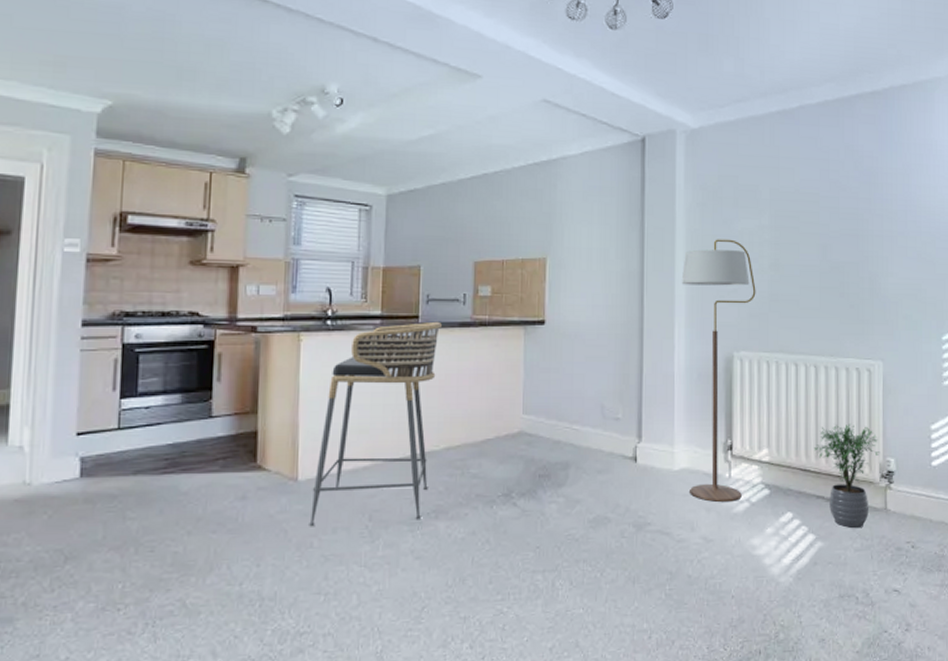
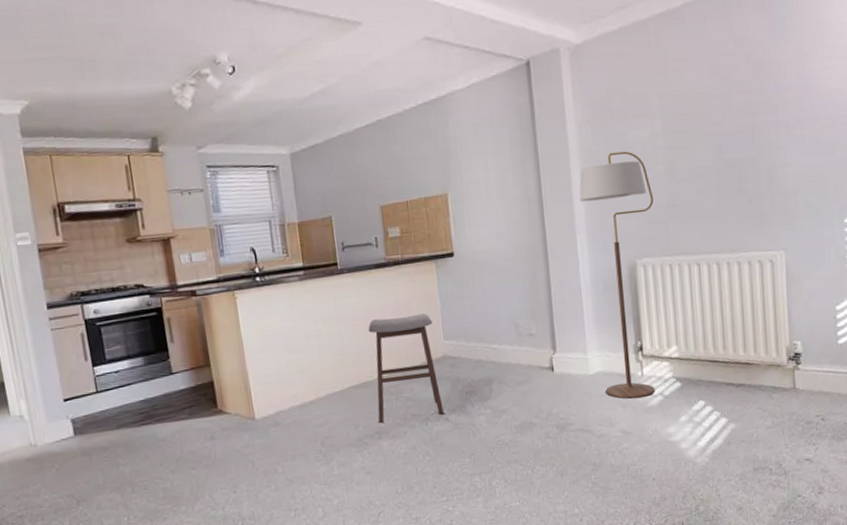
bar stool: present [309,321,442,527] -> none [267,266,369,457]
bar stool: none [438,382,513,500] -> present [368,313,444,423]
potted plant: present [813,423,880,528] -> none [720,313,787,409]

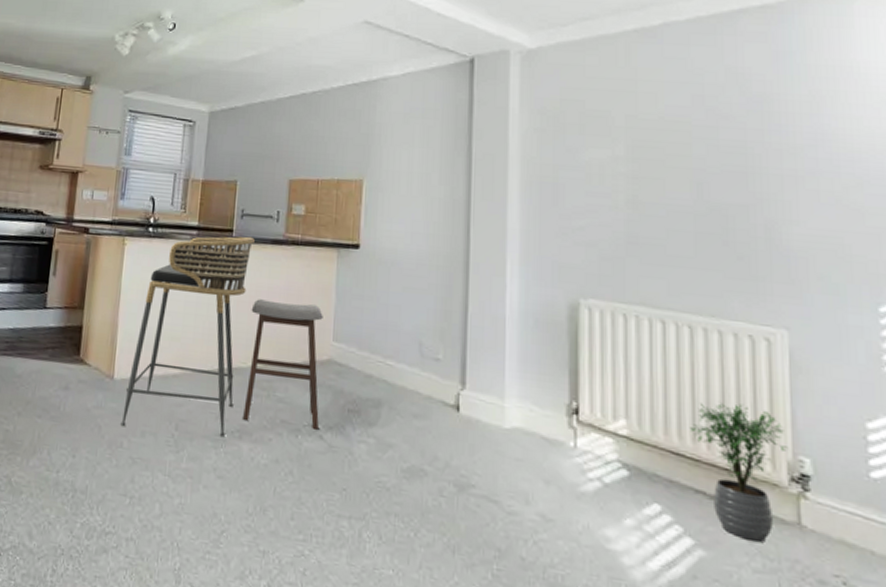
bar stool: none [267,266,369,457] -> present [120,236,255,438]
floor lamp: present [579,151,655,399] -> none [514,169,608,477]
potted plant: none [720,313,787,409] -> present [689,402,789,542]

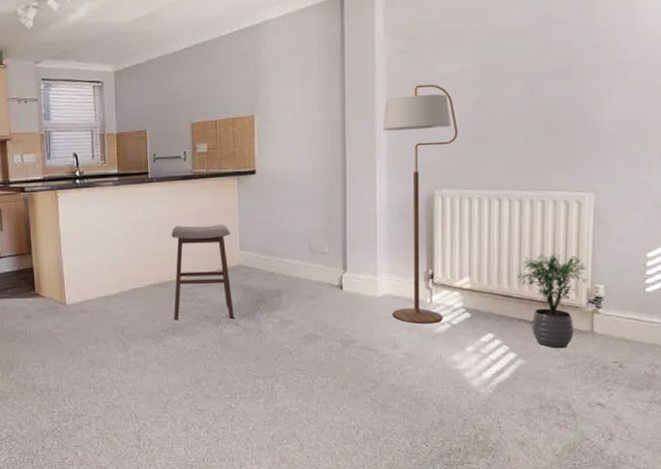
bar stool: present [120,236,255,438] -> none [77,176,167,339]
floor lamp: none [514,169,608,477] -> present [382,84,458,323]

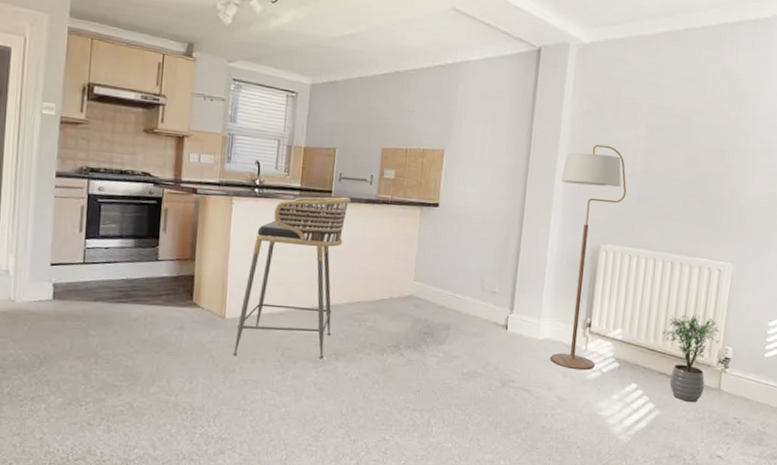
bar stool: none [77,176,167,339] -> present [233,196,351,360]
bar stool: present [171,224,234,320] -> none [339,249,407,349]

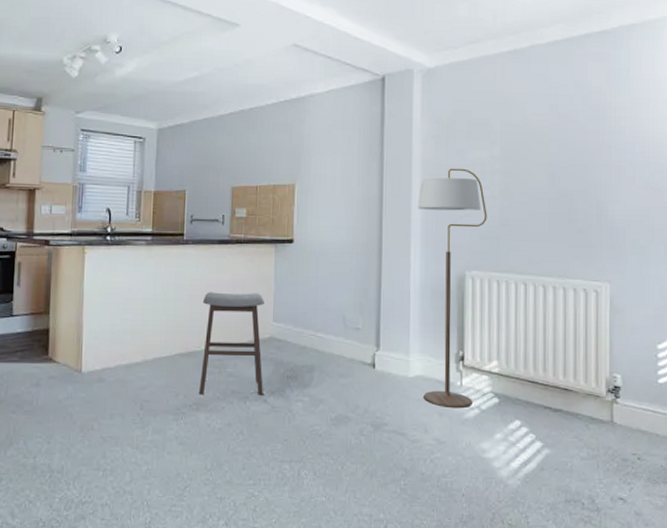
bar stool: present [233,196,351,360] -> none [90,238,203,412]
bar stool: none [339,249,407,349] -> present [199,292,264,395]
potted plant: present [661,314,721,402] -> none [541,340,607,438]

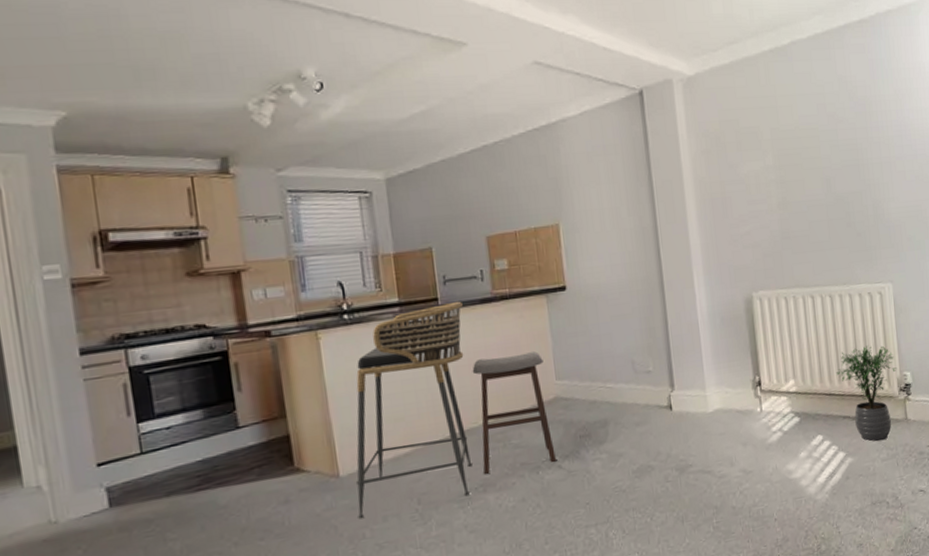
bar stool: none [90,238,203,412] -> present [356,301,472,519]
floor lamp: present [417,168,487,407] -> none [694,183,774,437]
potted plant: none [541,340,607,438] -> present [835,345,897,441]

